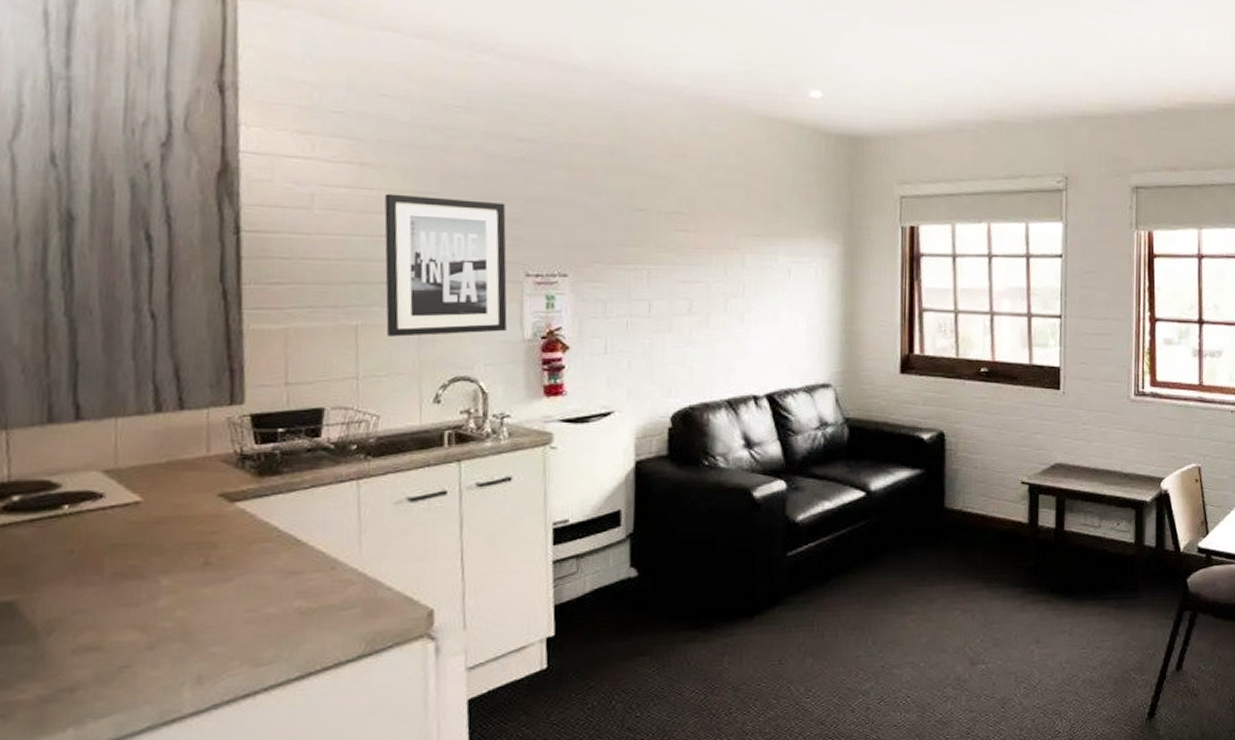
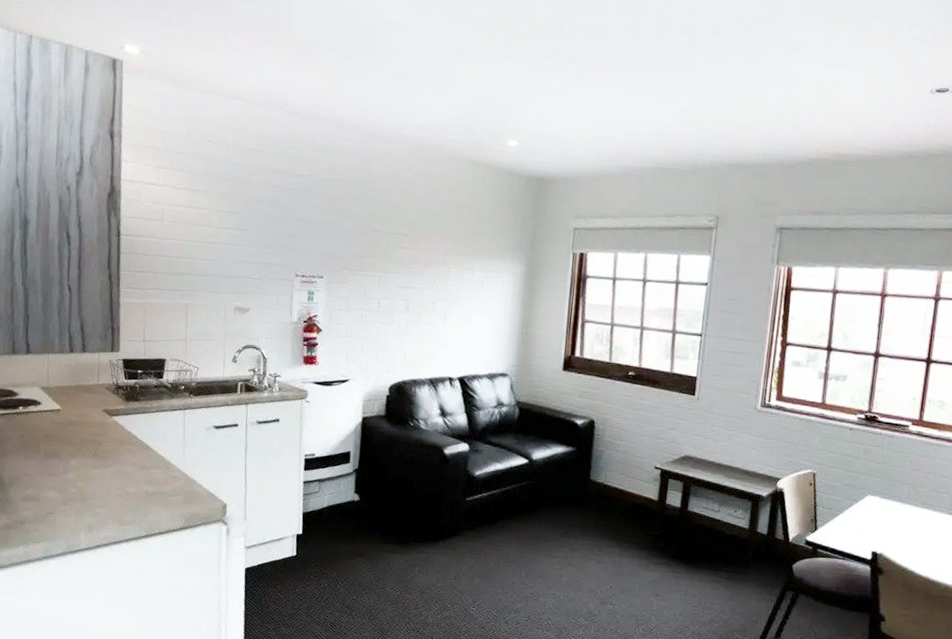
wall art: present [384,193,507,337] -> none [205,212,284,315]

